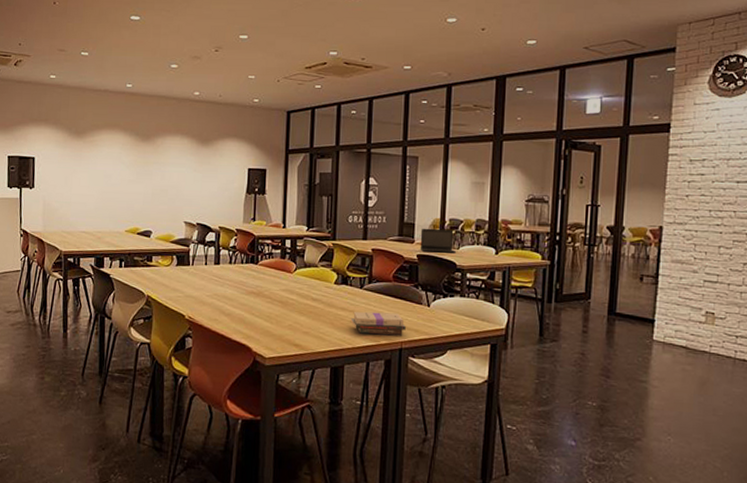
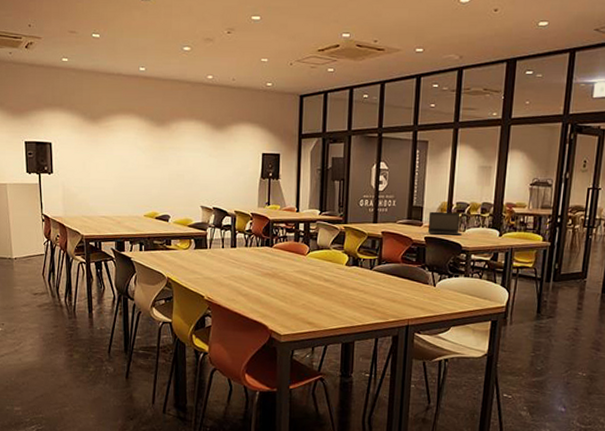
books: present [350,311,406,335] -> none [360,291,413,313]

